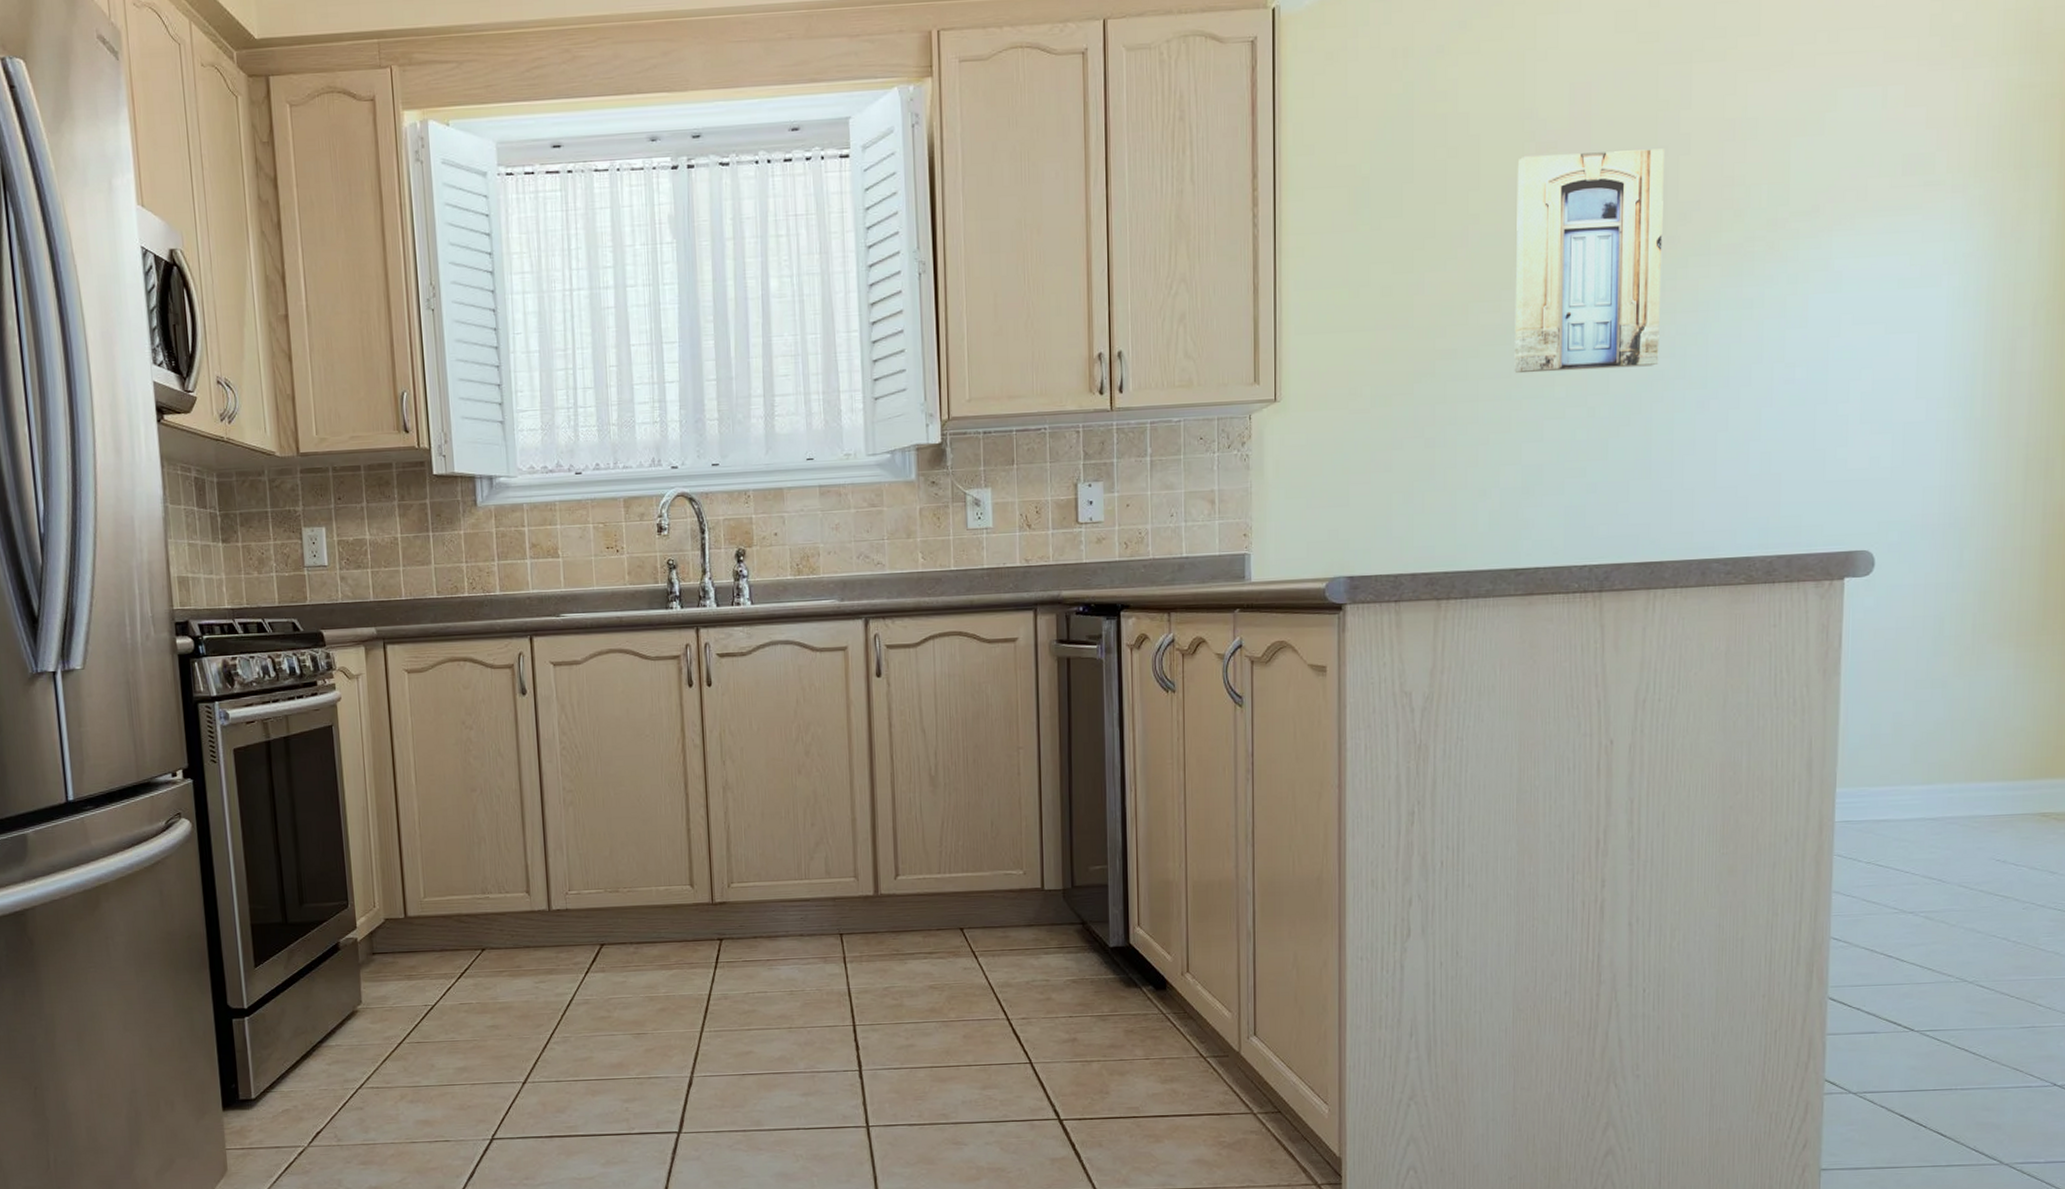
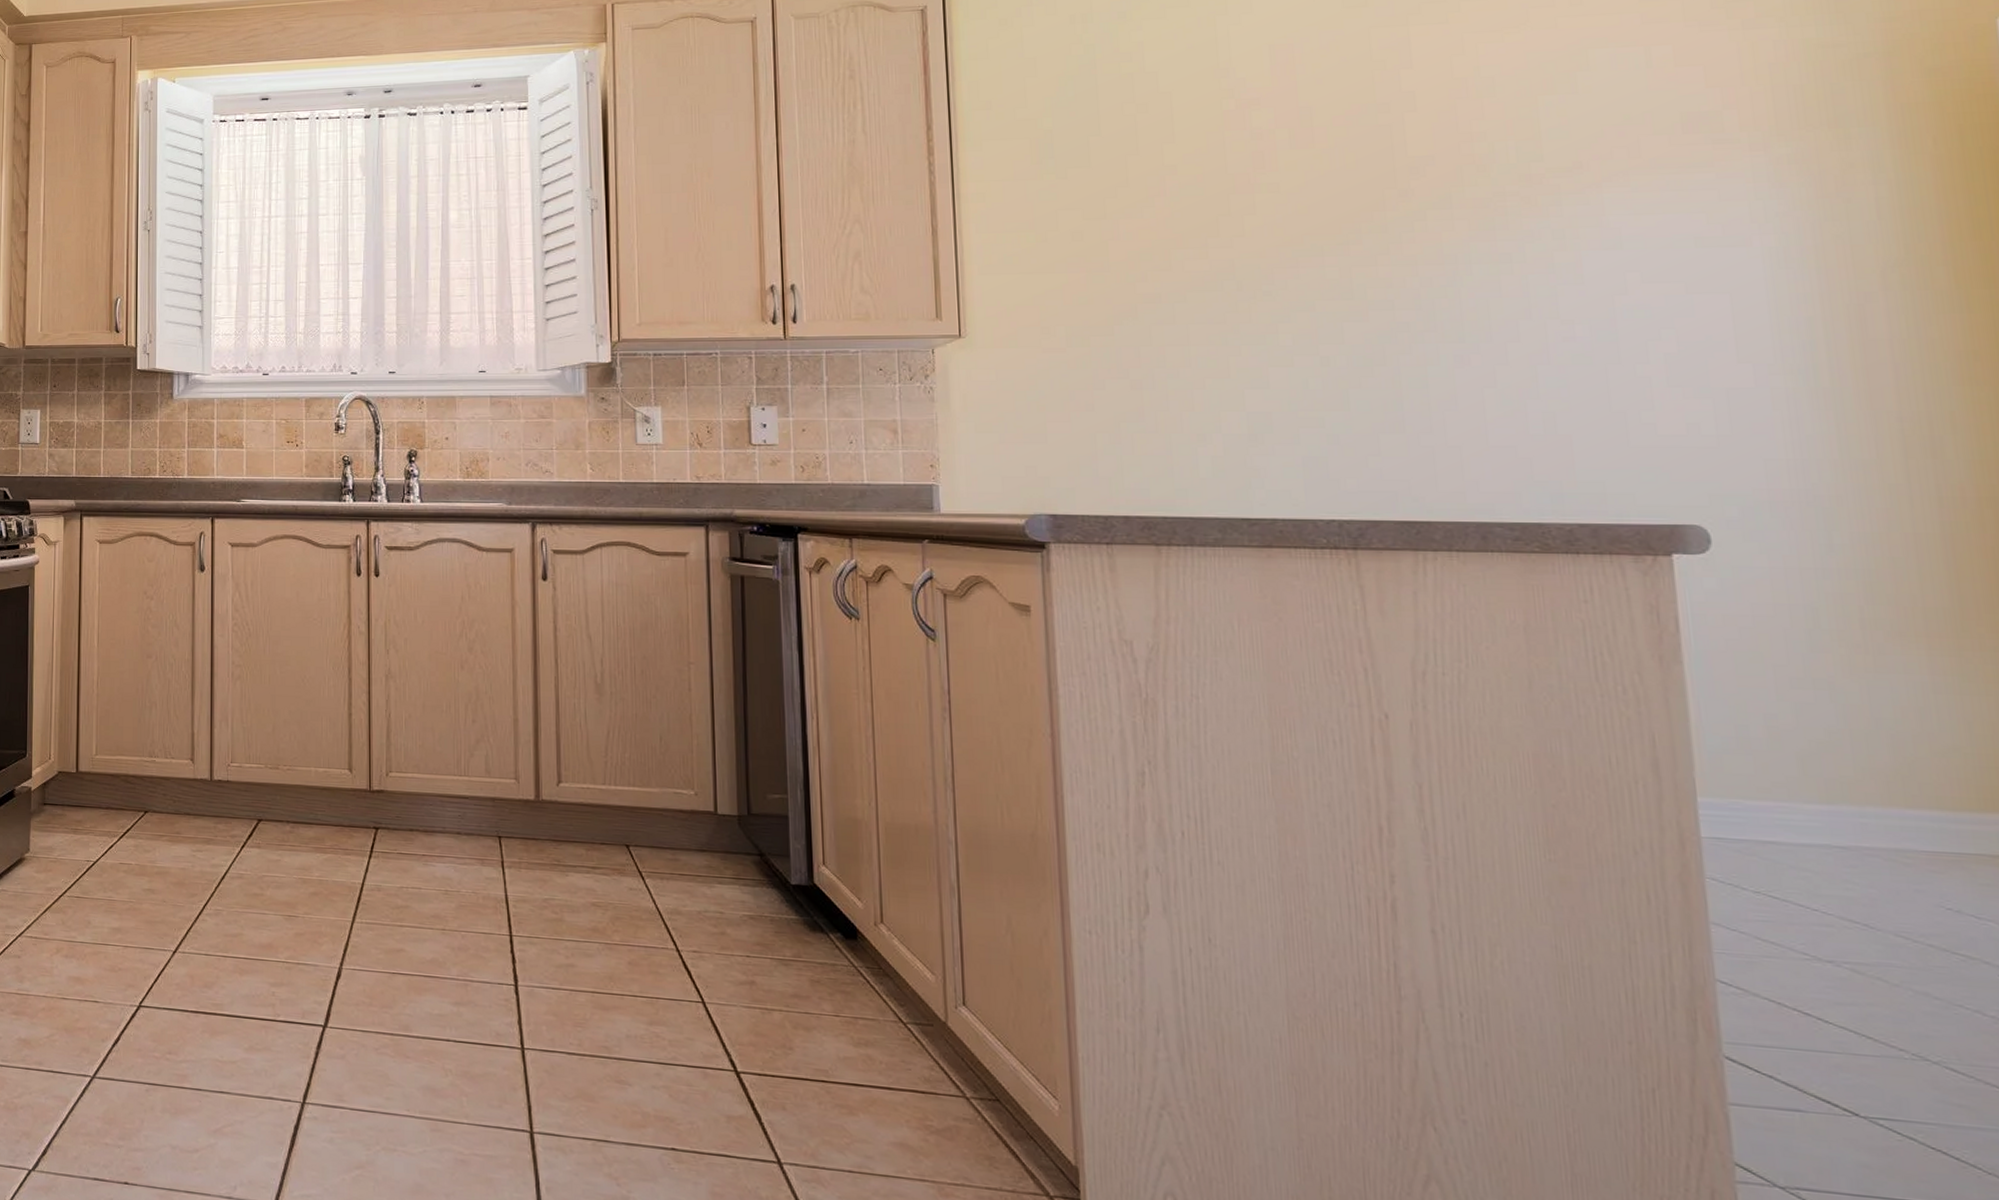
wall art: present [1514,148,1664,374] -> none [1216,105,1402,320]

